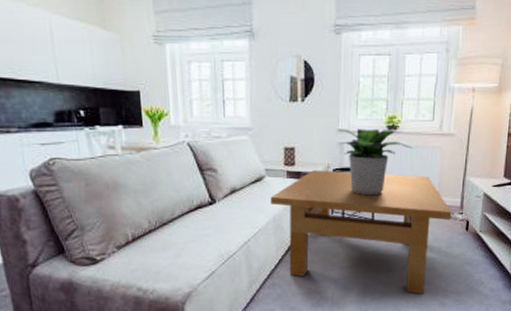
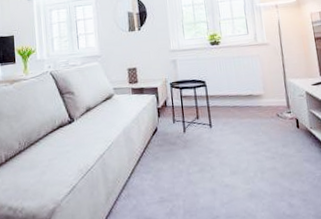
table: present [270,170,452,295] -> none [119,81,282,196]
potted plant: present [337,129,414,196] -> none [169,45,236,103]

